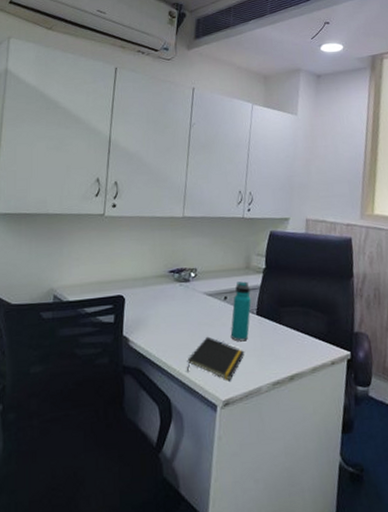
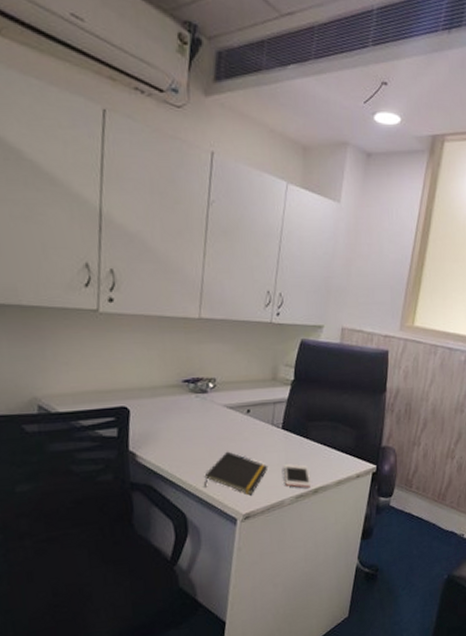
water bottle: present [230,281,252,342] -> none [253,393,277,457]
cell phone: none [259,349,287,375] -> present [283,464,312,488]

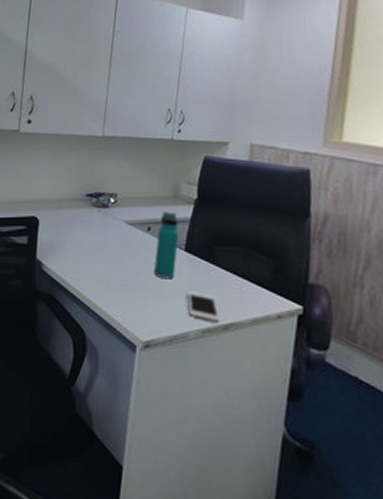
notepad: present [203,451,268,495] -> none [103,269,170,321]
water bottle: none [253,393,277,457] -> present [153,212,179,280]

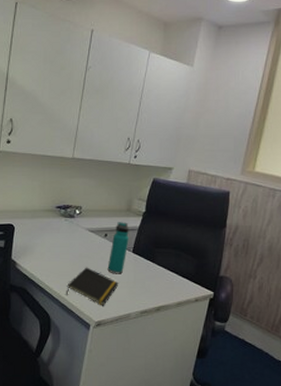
notepad: none [103,269,170,321] -> present [65,267,119,306]
cell phone: present [186,291,221,323] -> none [131,283,155,306]

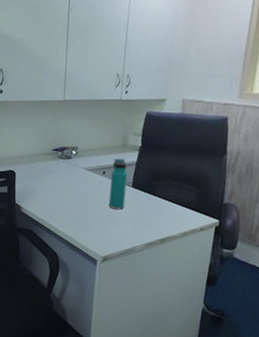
notepad: present [65,267,119,306] -> none [70,205,122,242]

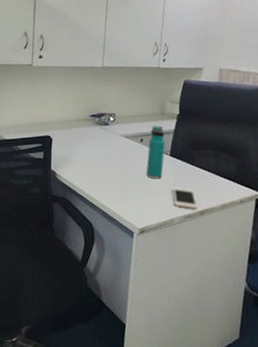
cell phone: none [134,216,159,238] -> present [172,187,198,210]

